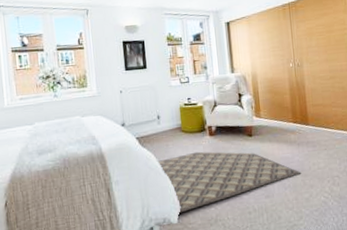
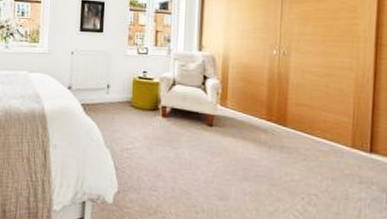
rug: present [156,151,301,213] -> none [99,131,267,194]

